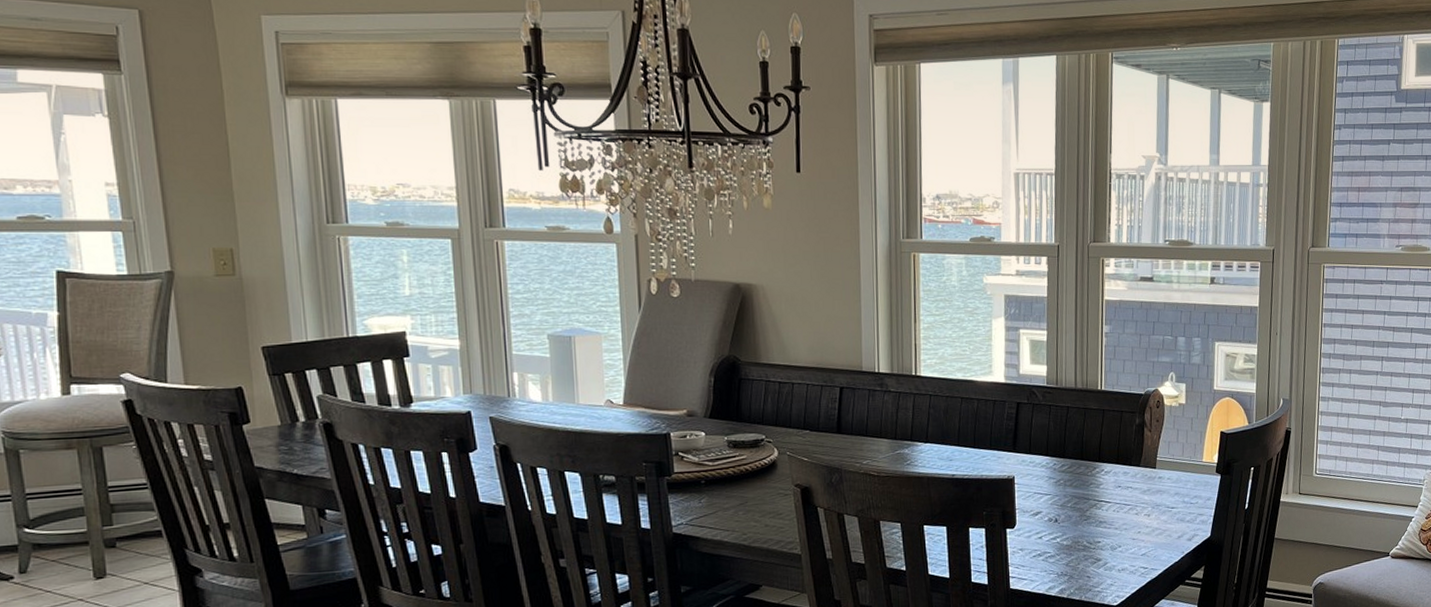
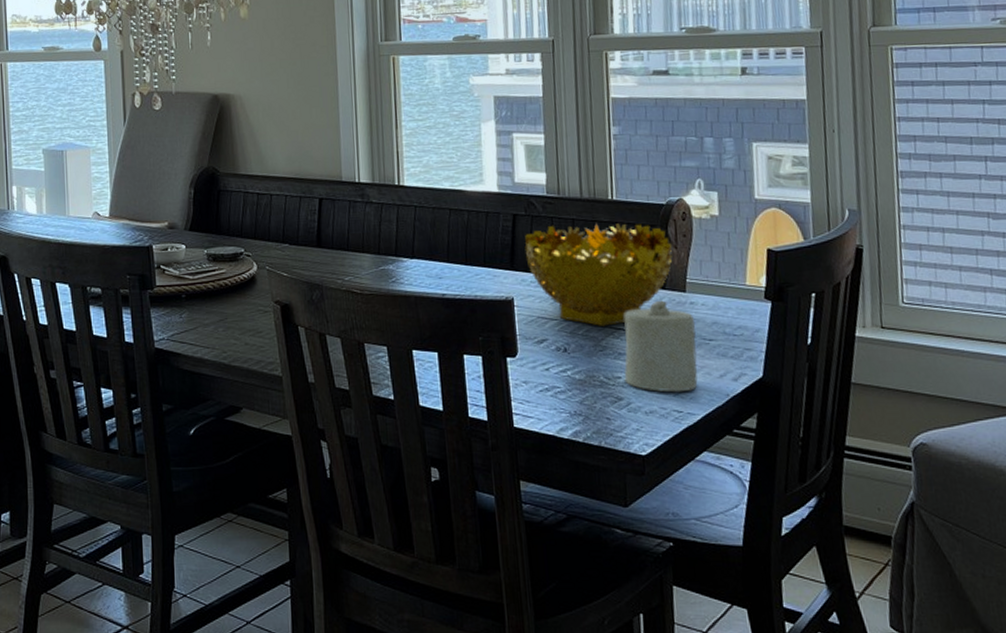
decorative bowl: none [1026,410,1148,499] -> present [524,223,673,326]
candle: none [1103,475,1162,552] -> present [623,300,698,393]

